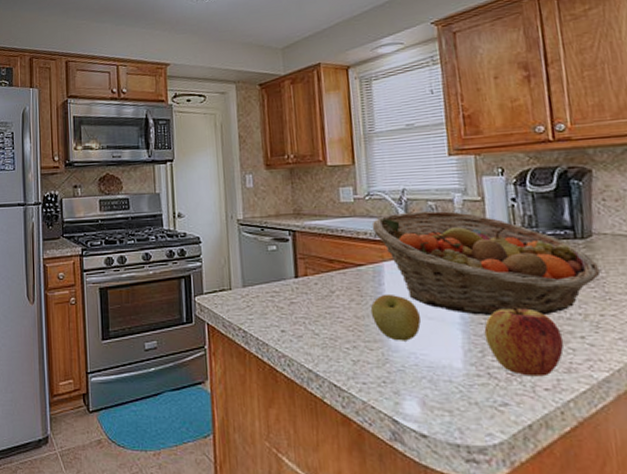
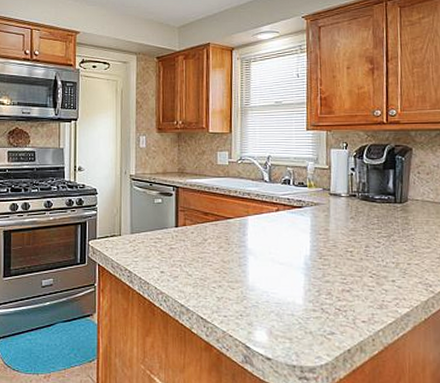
apple: present [370,294,421,341] -> none [235,243,273,282]
fruit basket: present [372,210,601,316] -> none [241,175,411,264]
apple: present [484,307,564,377] -> none [321,256,379,312]

